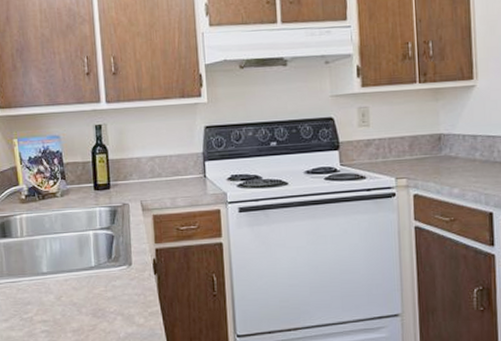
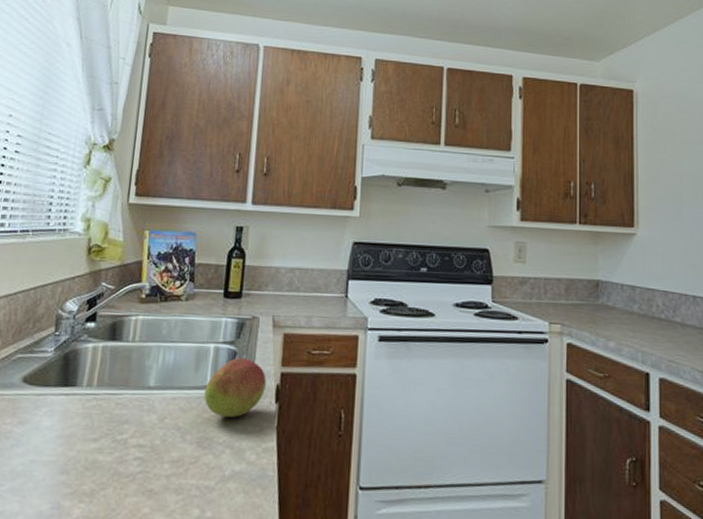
fruit: none [91,240,144,291] -> present [204,358,266,418]

